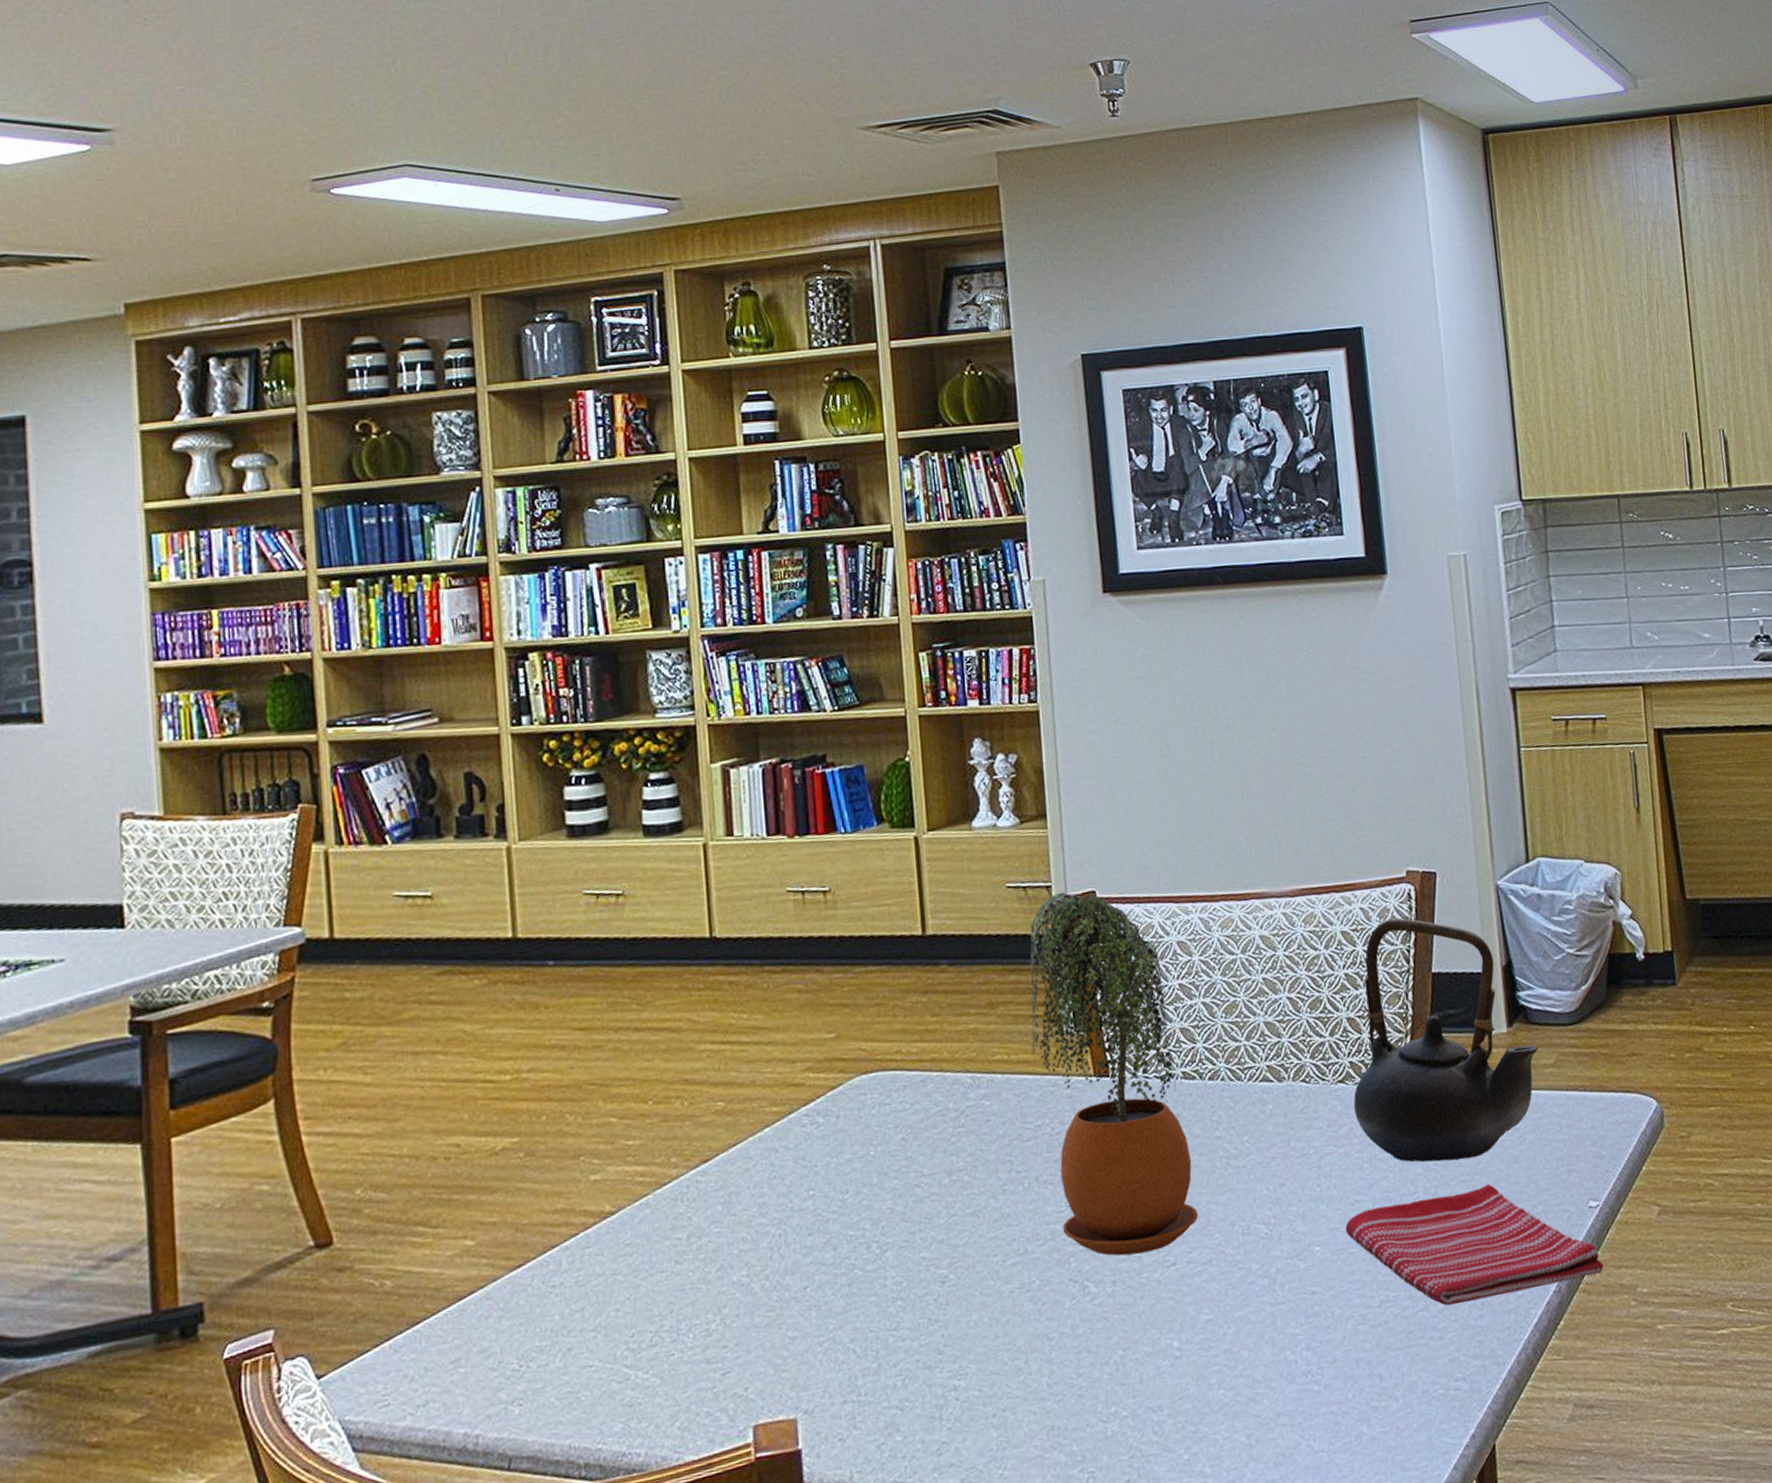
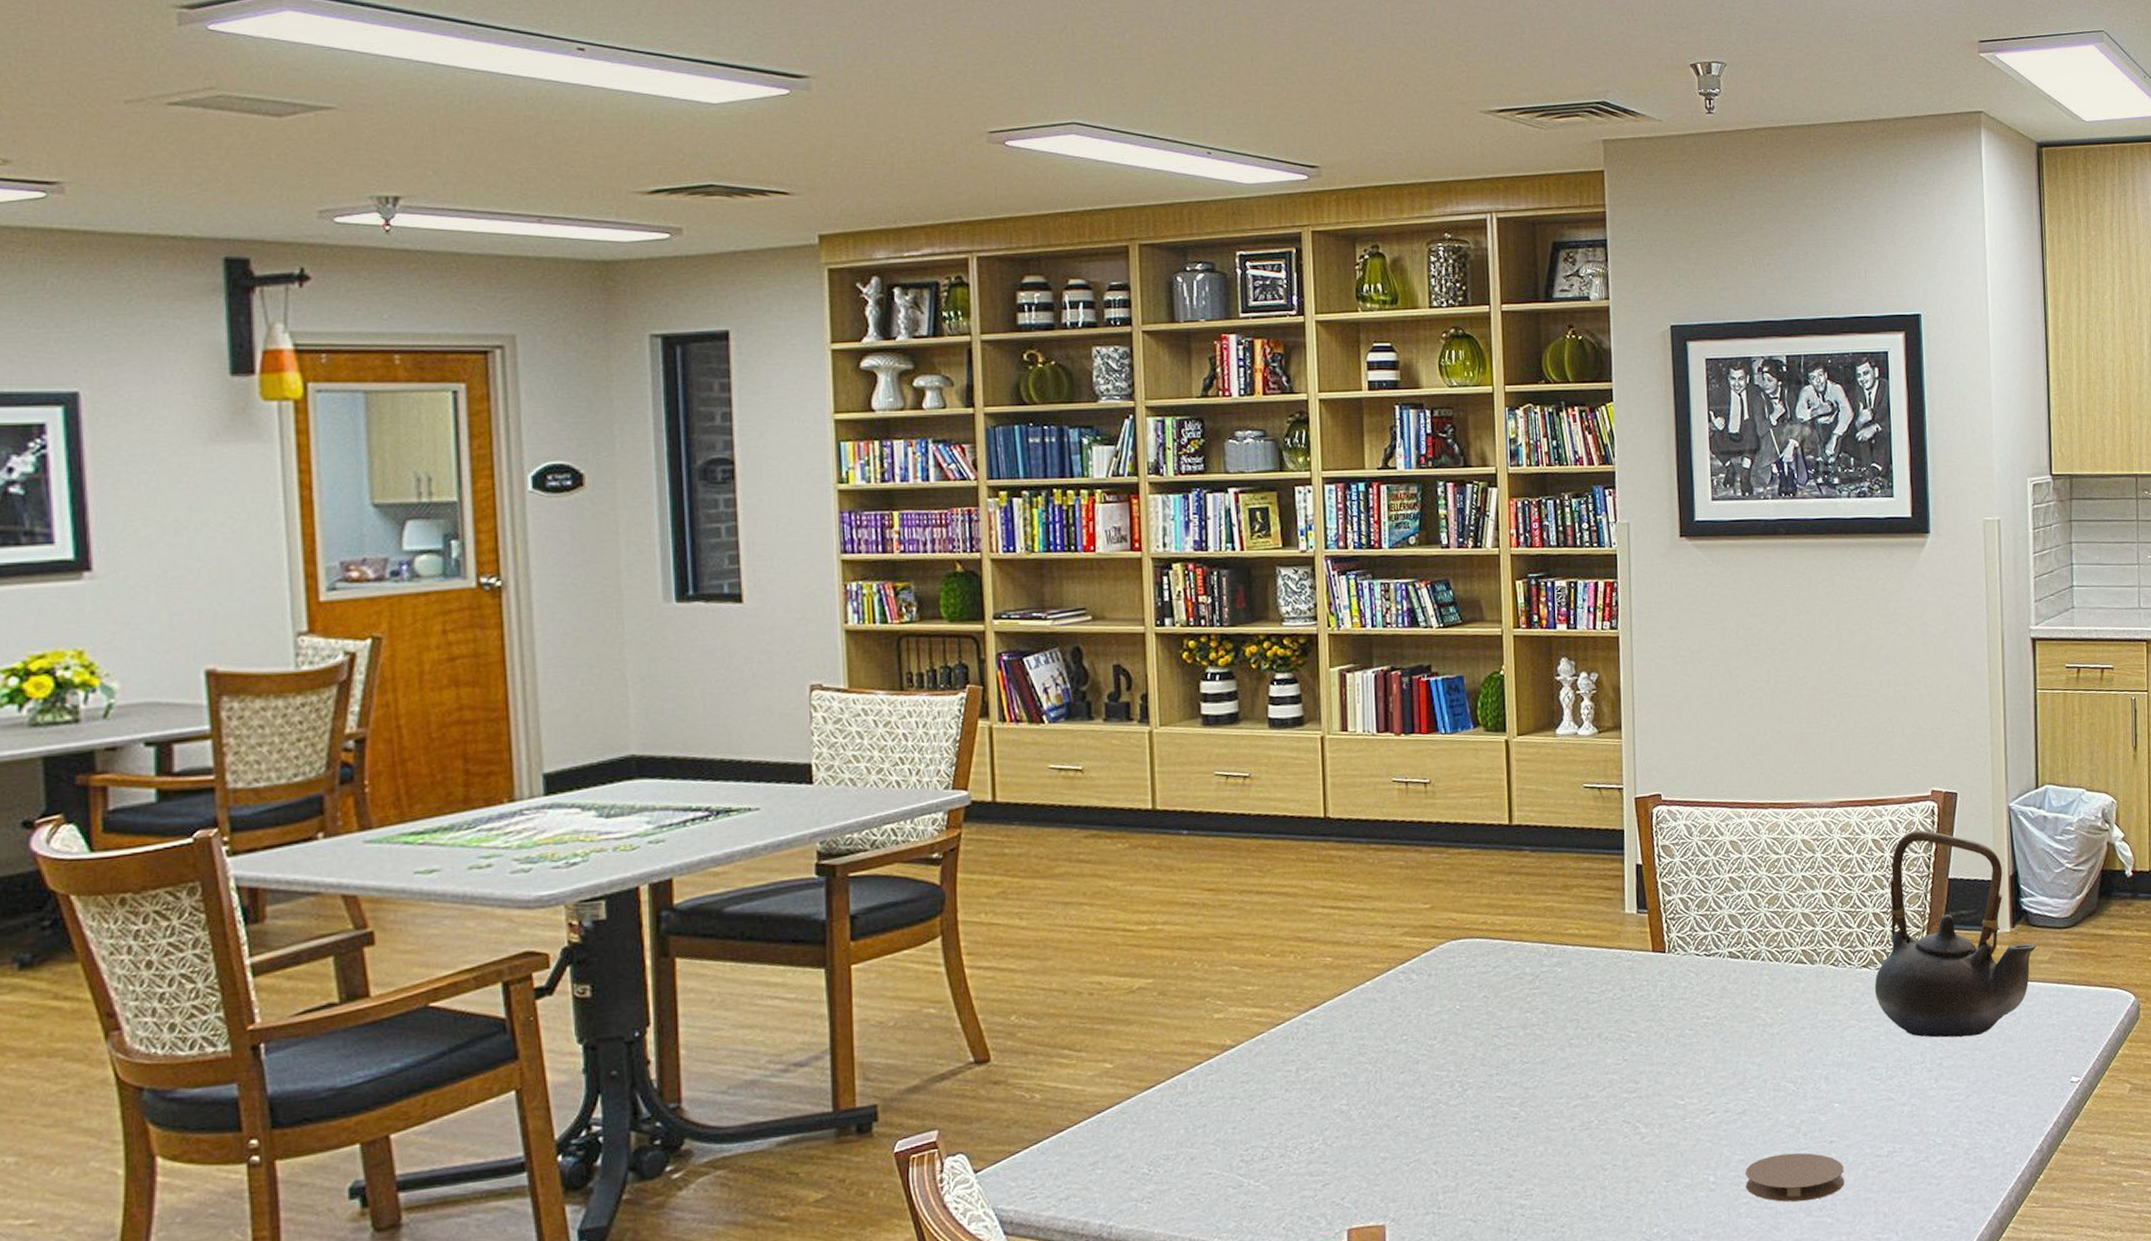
potted plant: present [1030,892,1199,1256] -> none [1599,794,1737,1104]
coaster: none [1215,1307,1332,1368] -> present [1745,1152,1845,1202]
dish towel: present [1345,1184,1604,1306] -> none [1861,1058,2080,1158]

